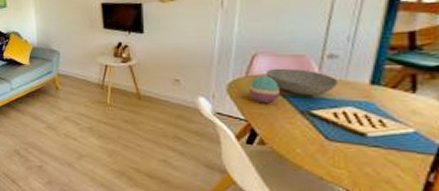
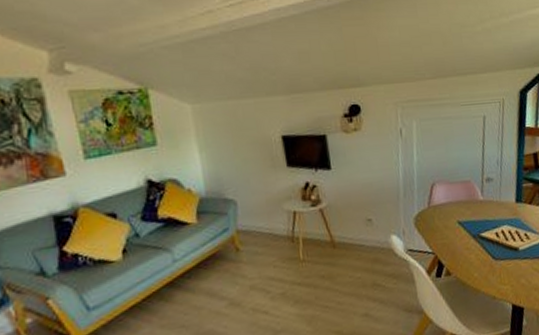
decorative egg: present [248,75,279,104] -> none [432,204,456,233]
bowl: present [266,68,339,96] -> none [444,194,496,220]

